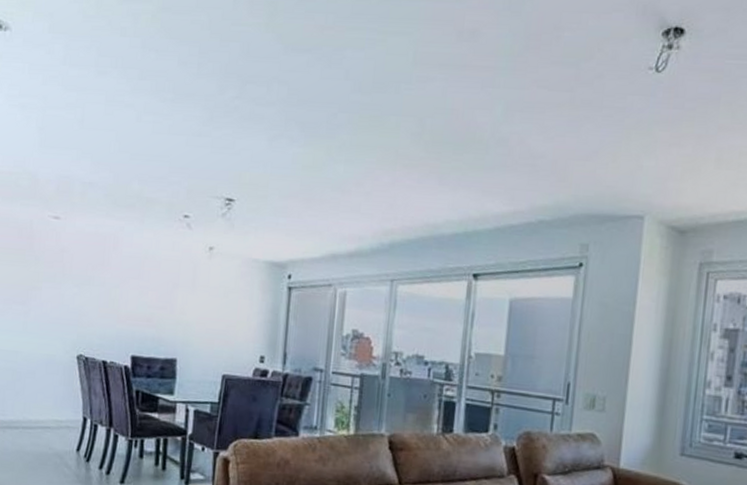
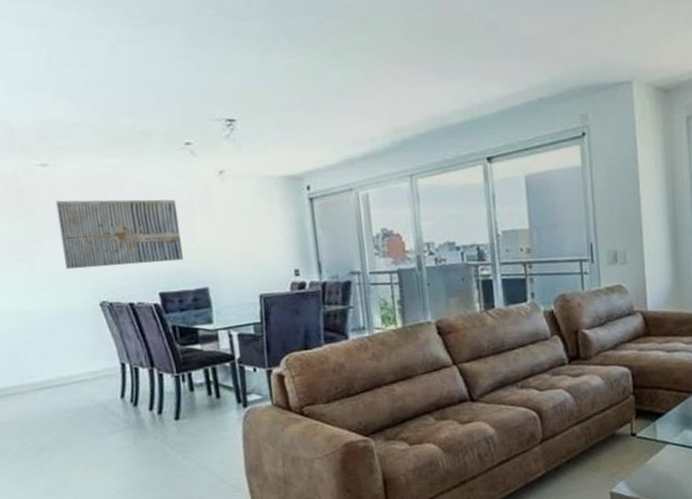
wall art: none [54,252,164,327] -> present [55,199,183,270]

